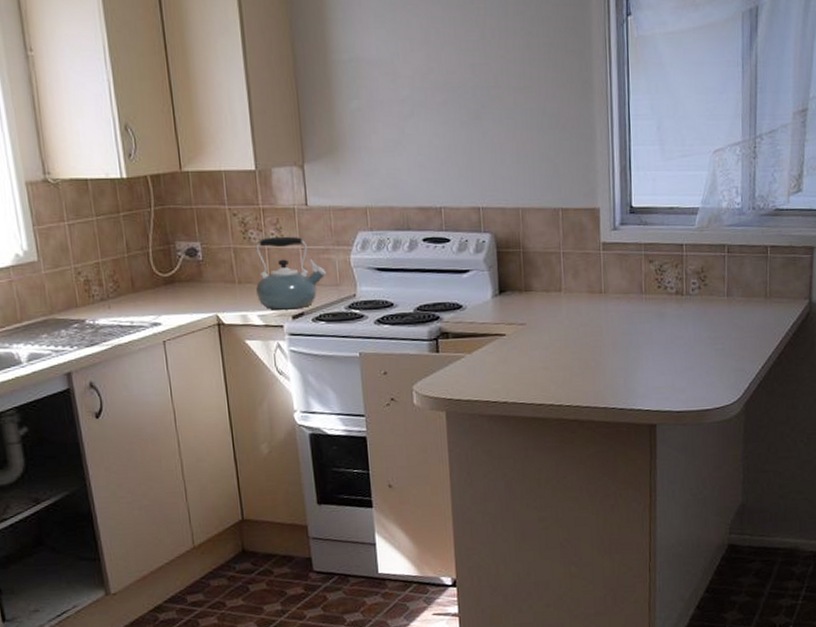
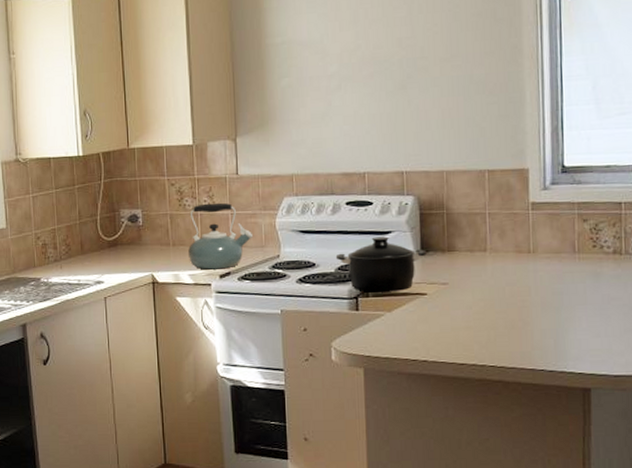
saucepan: none [414,275,505,334] -> present [335,236,427,293]

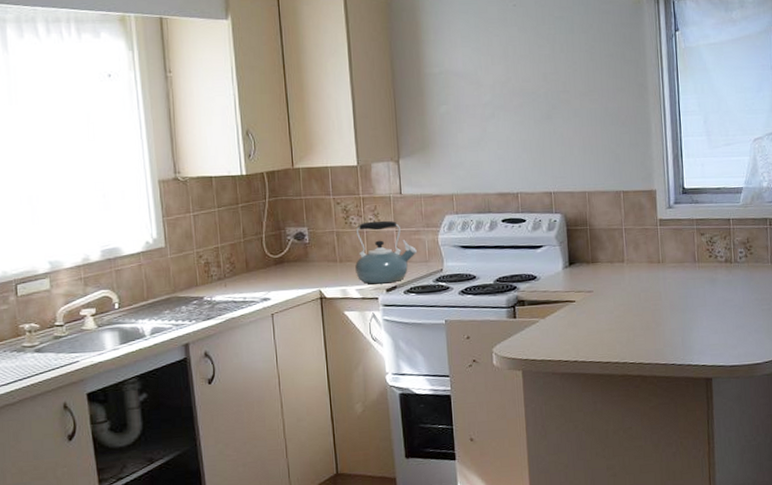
saucepan: present [335,236,427,293] -> none [494,250,574,302]

